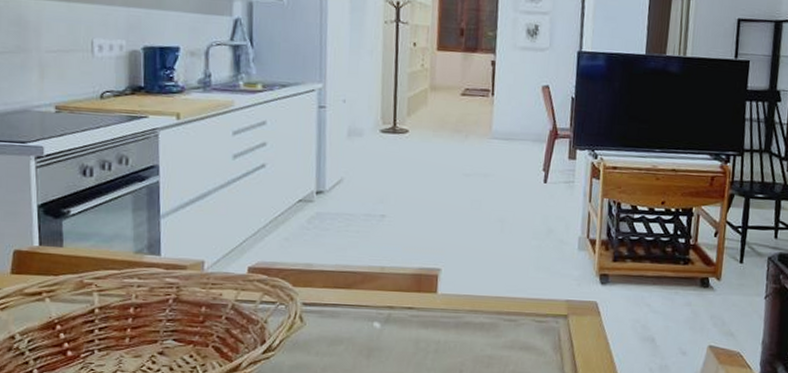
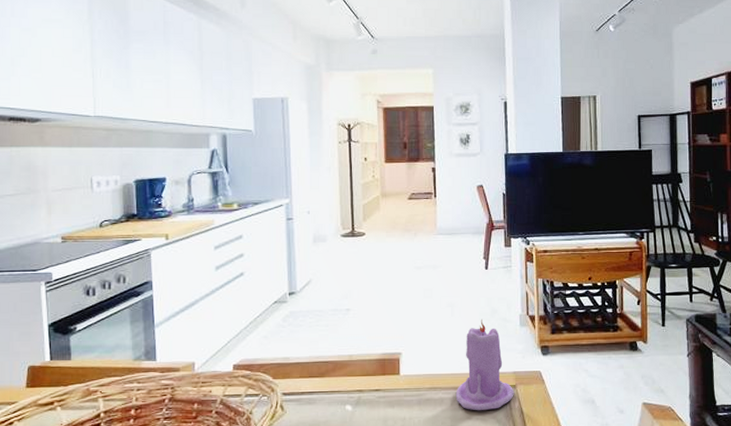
candle: none [498,238,565,341] -> present [455,318,514,411]

